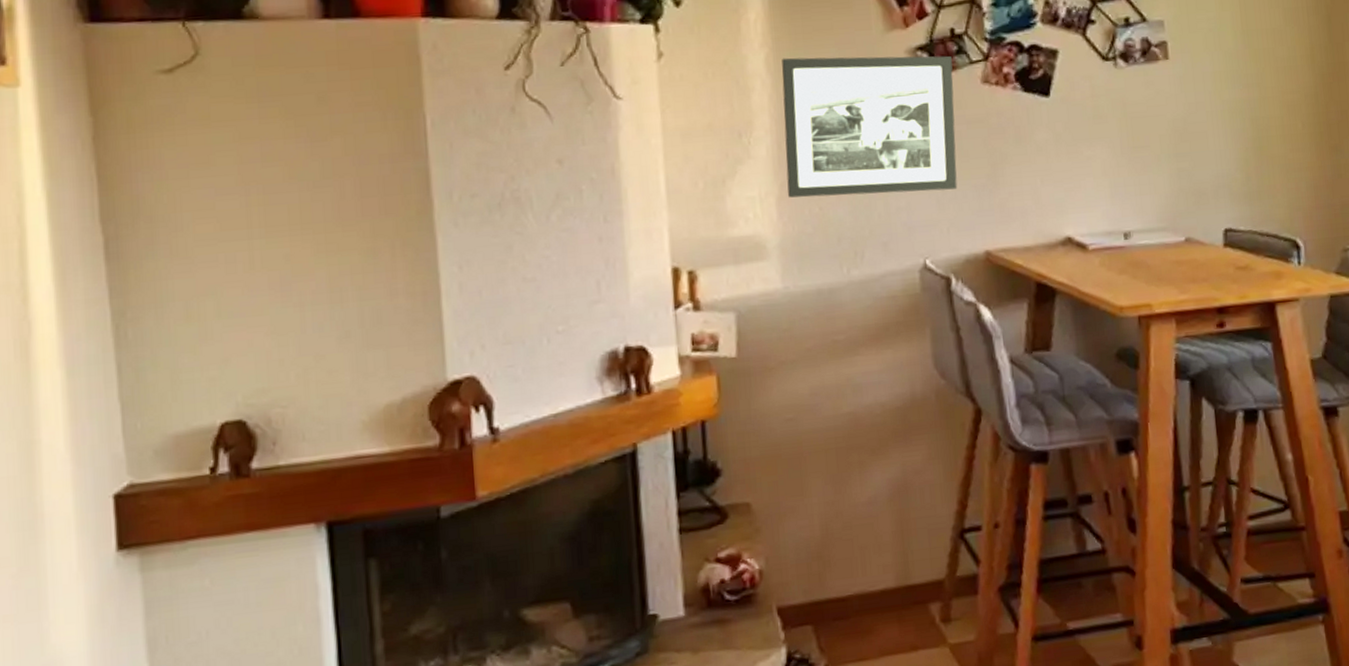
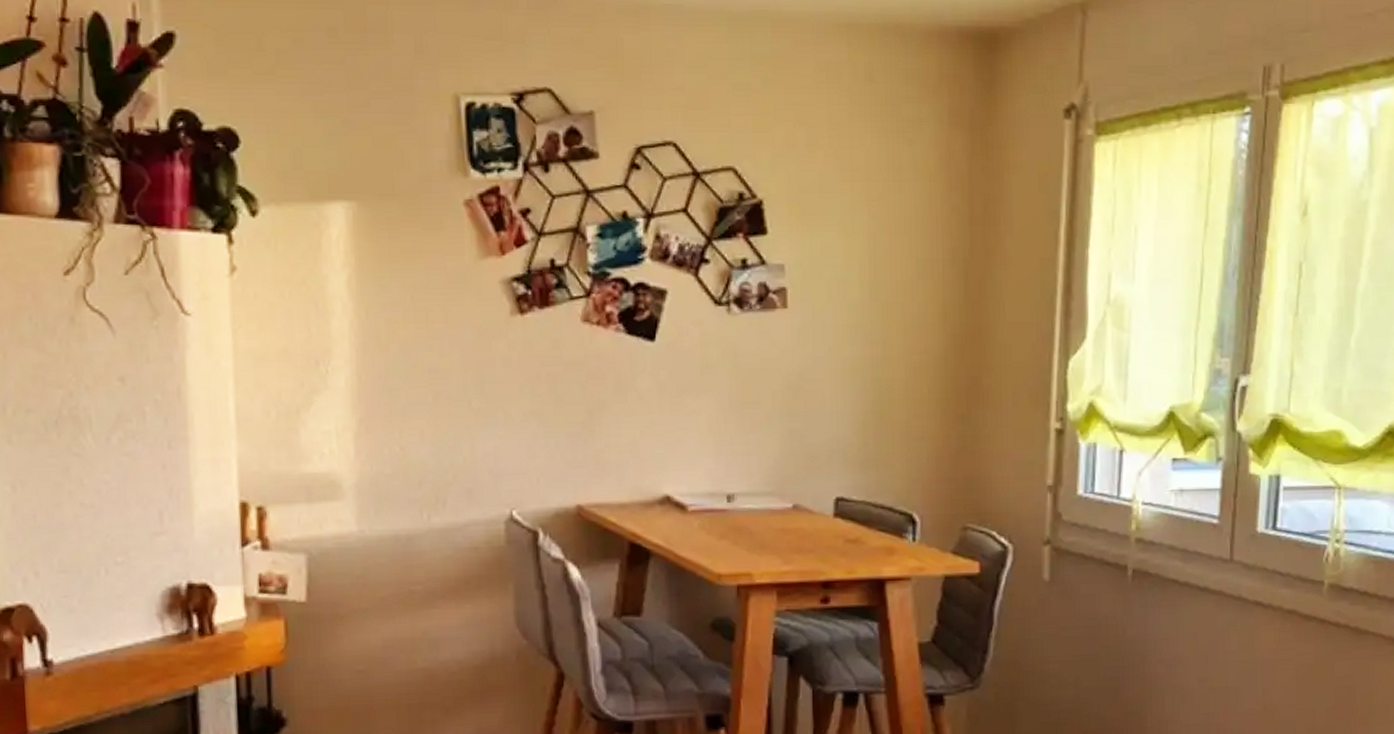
picture frame: present [782,55,958,198] -> none [364,280,551,437]

